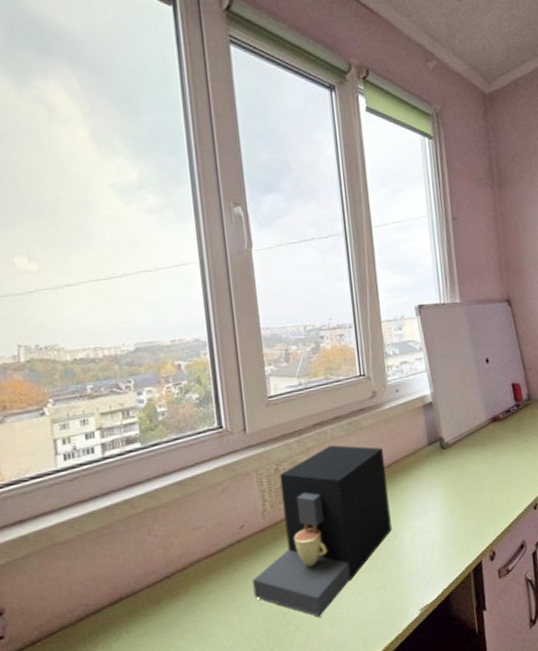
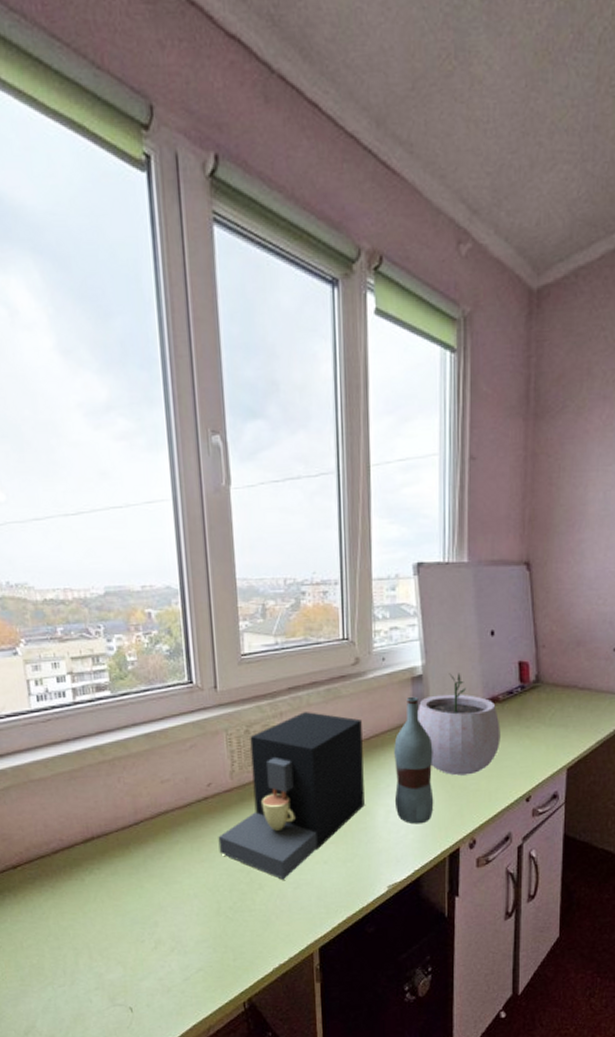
bottle: none [413,422,455,544] -> present [394,696,434,825]
plant pot: none [431,397,506,492] -> present [417,673,501,776]

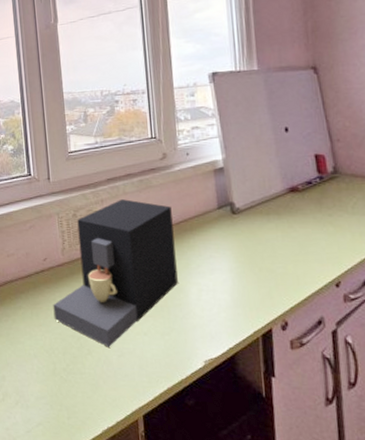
bottle: present [394,696,434,825] -> none [202,186,244,303]
plant pot: present [417,673,501,776] -> none [221,165,304,259]

